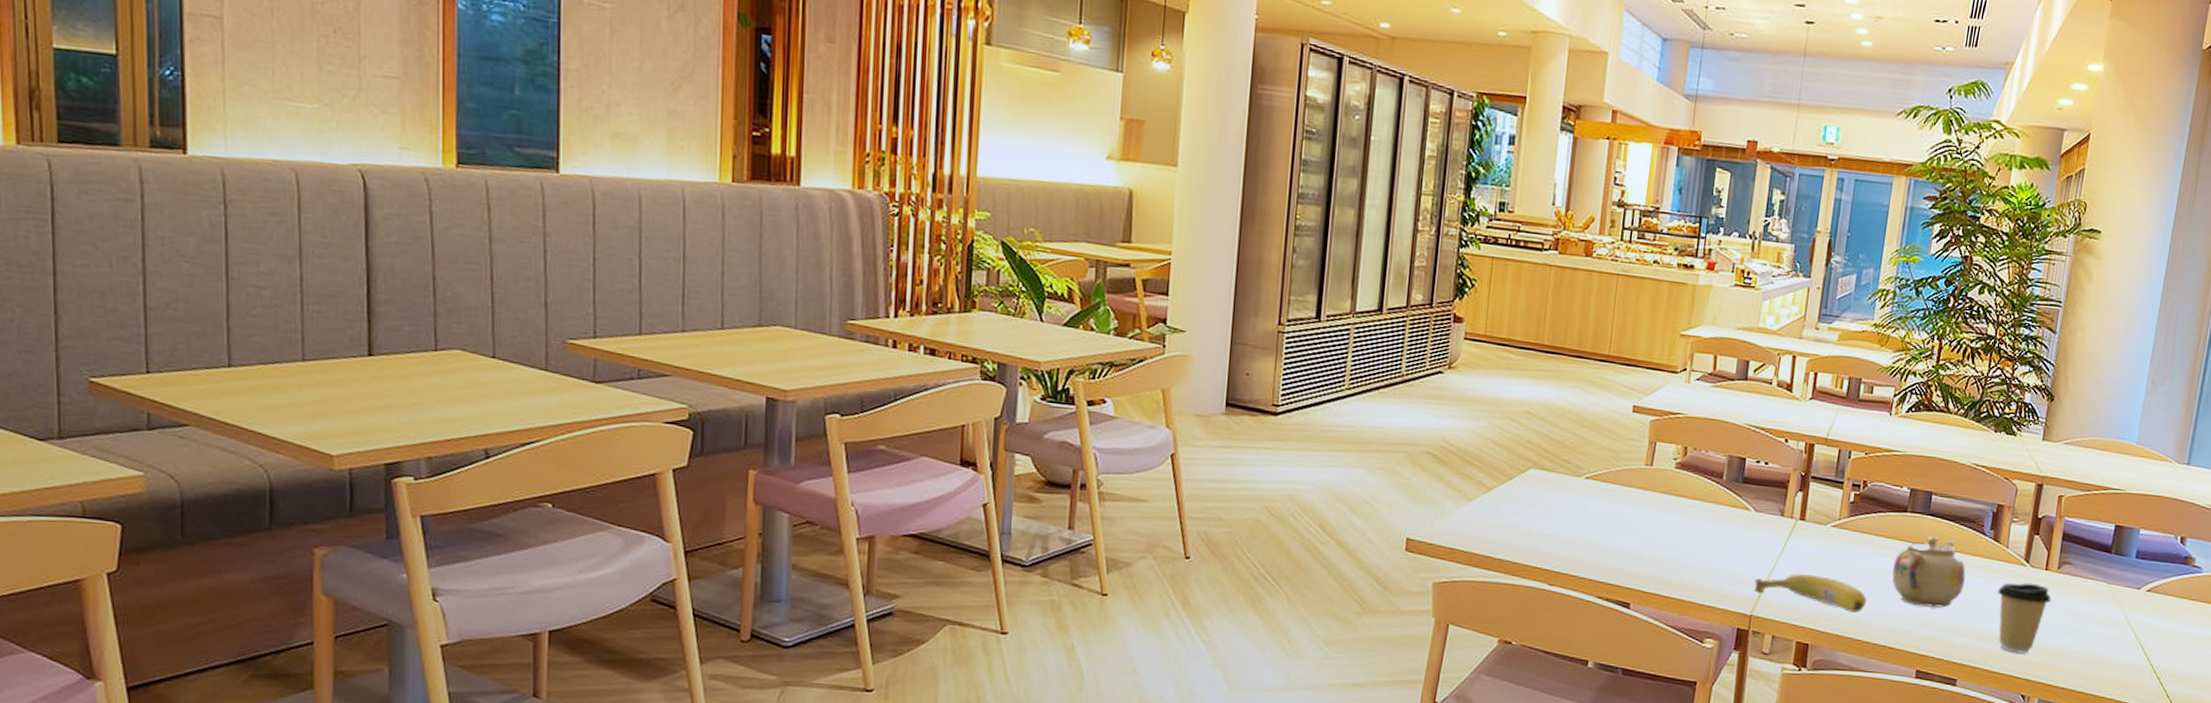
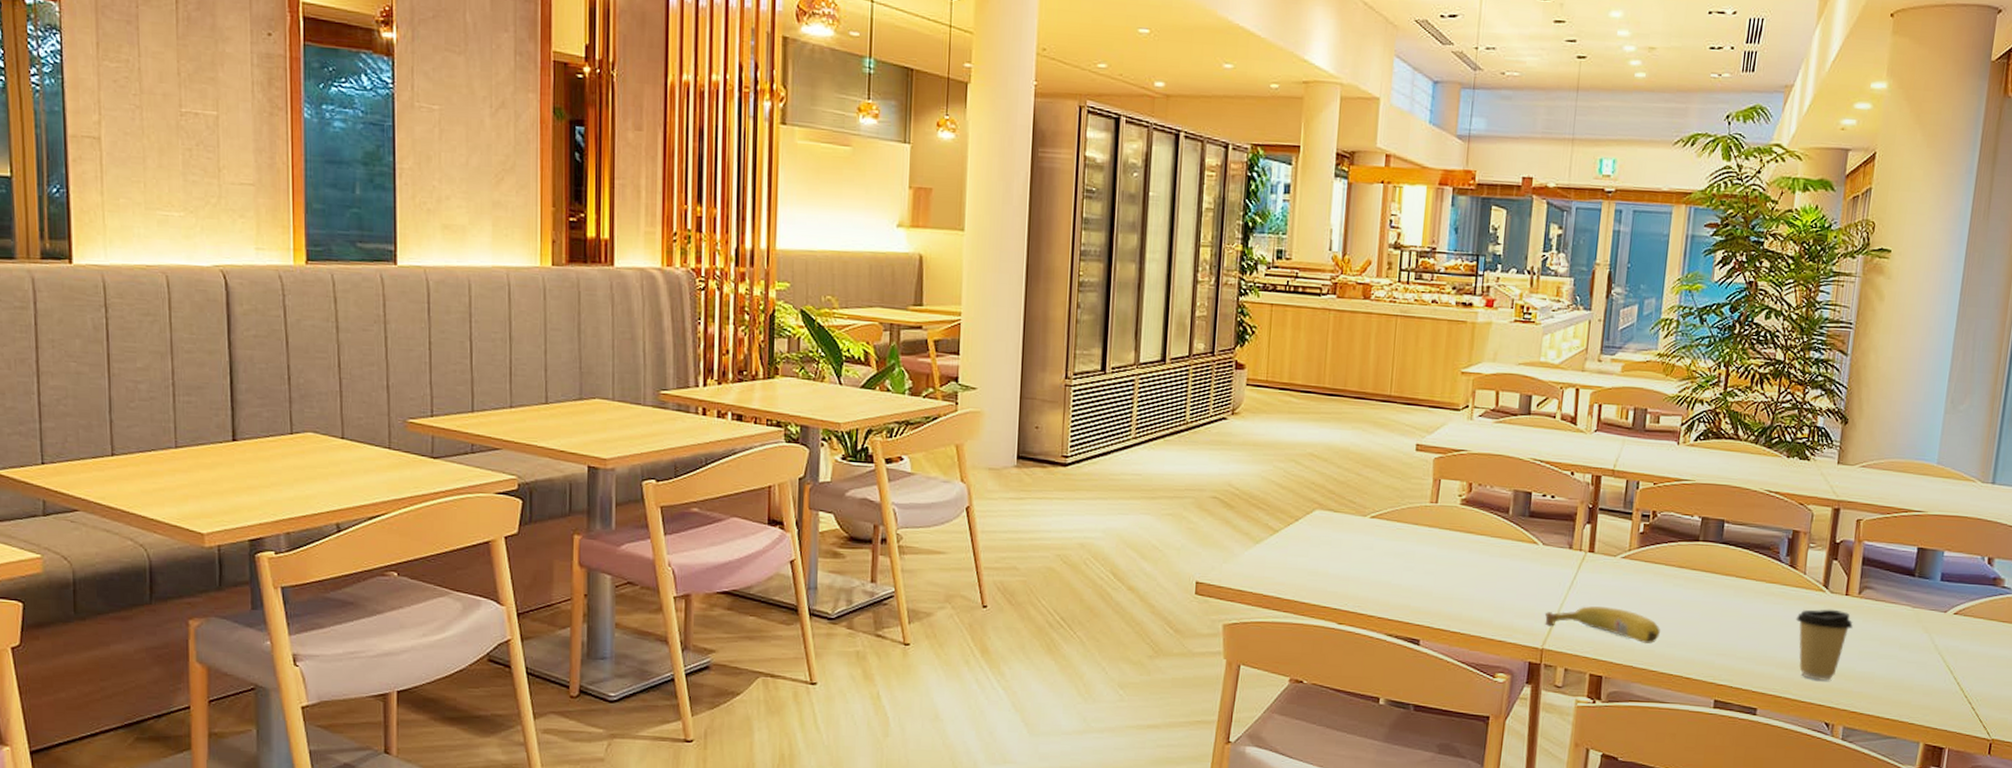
teapot: present [1891,537,1966,608] -> none [1685,565,1762,637]

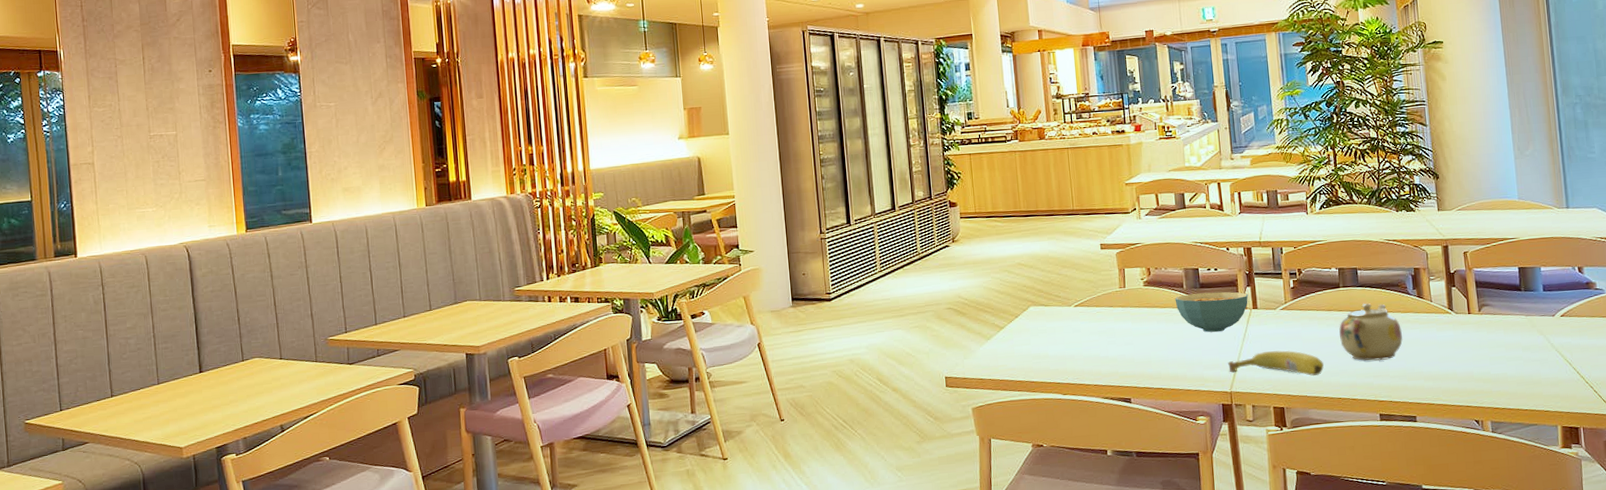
cereal bowl: none [1495,522,1587,574] -> present [1175,291,1249,332]
teapot: none [1685,565,1762,637] -> present [1339,303,1403,361]
coffee cup: present [1795,609,1853,681] -> none [1432,326,1480,386]

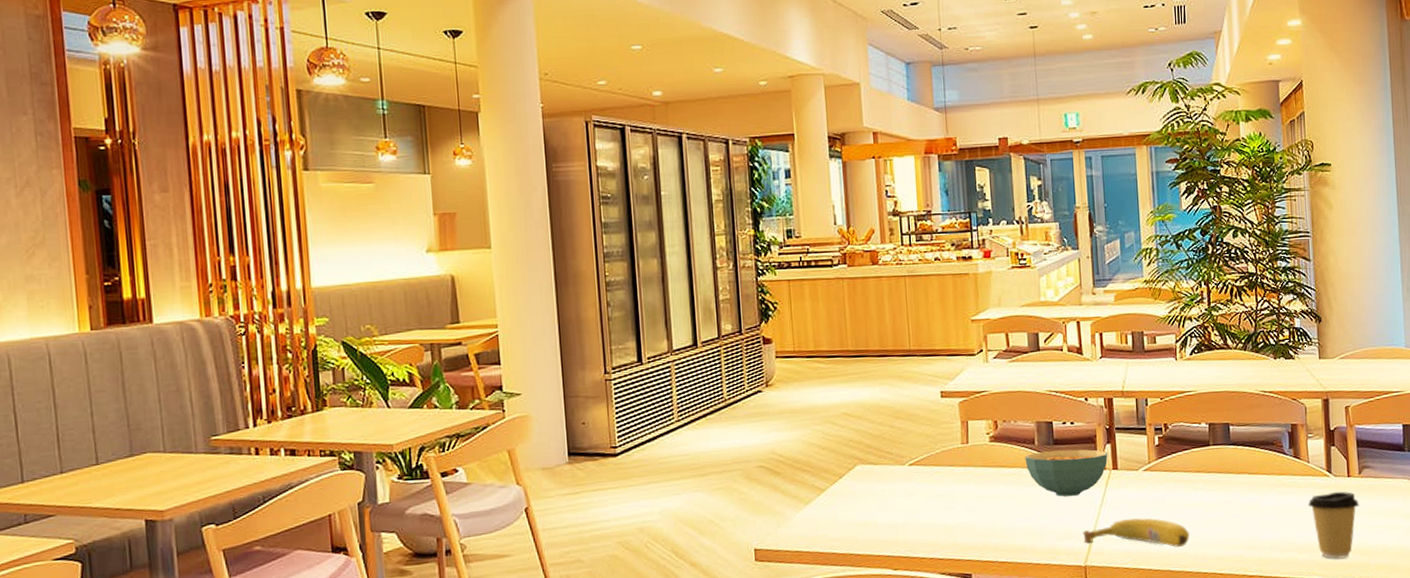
teapot: present [1339,303,1403,361] -> none [1207,464,1276,530]
coffee cup: none [1432,326,1480,386] -> present [1308,491,1359,559]

